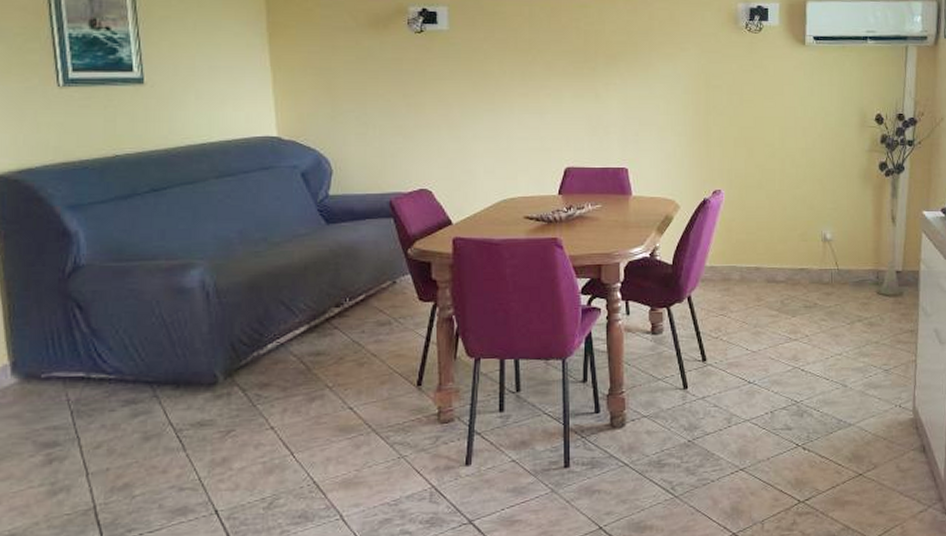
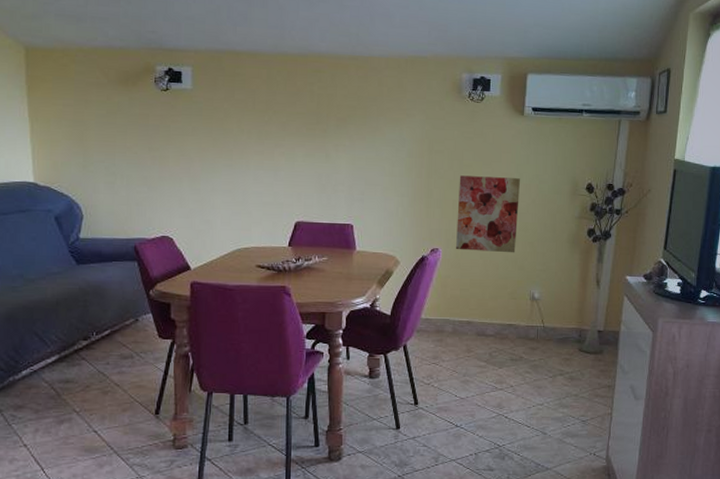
wall art: none [739,111,805,192] -> present [456,175,520,253]

